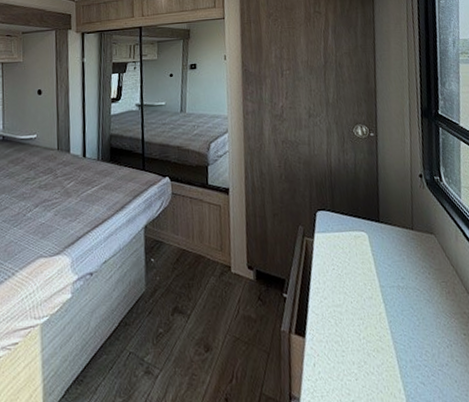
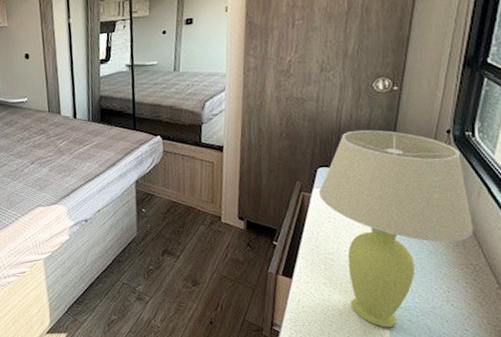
table lamp: none [320,173,460,394] -> present [319,129,474,328]

